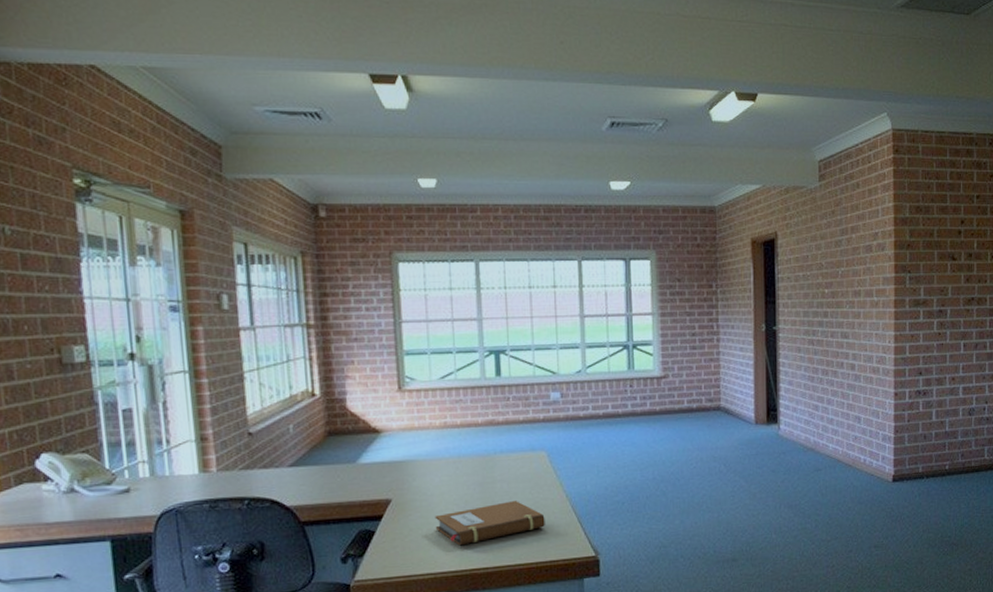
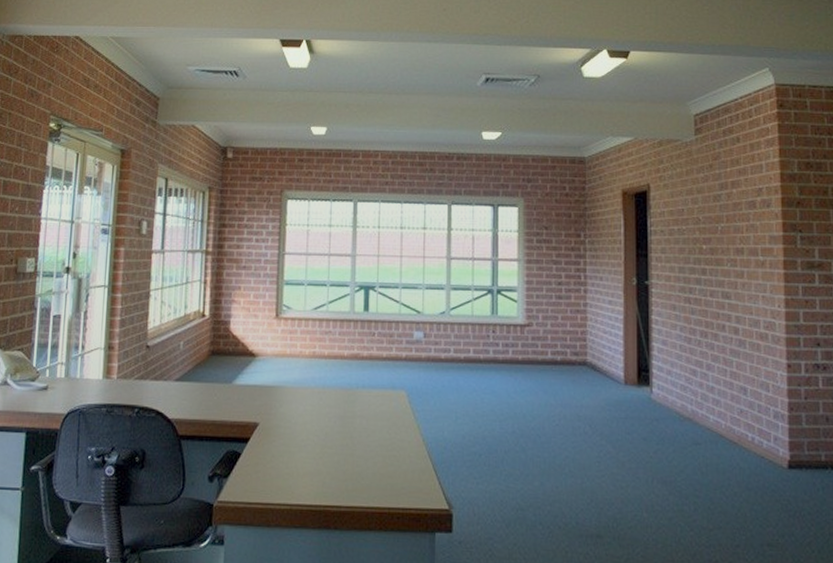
notebook: present [435,500,545,546] -> none [295,438,400,479]

